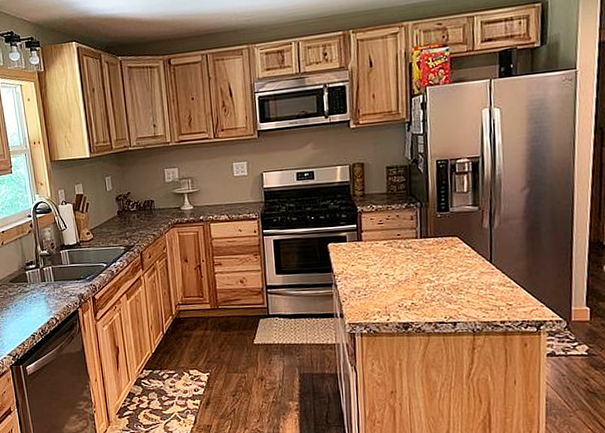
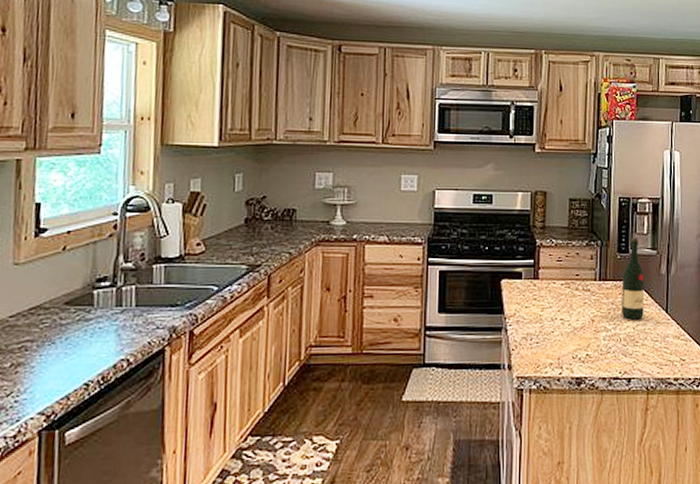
wine bottle: none [443,195,468,272] -> present [621,237,645,320]

